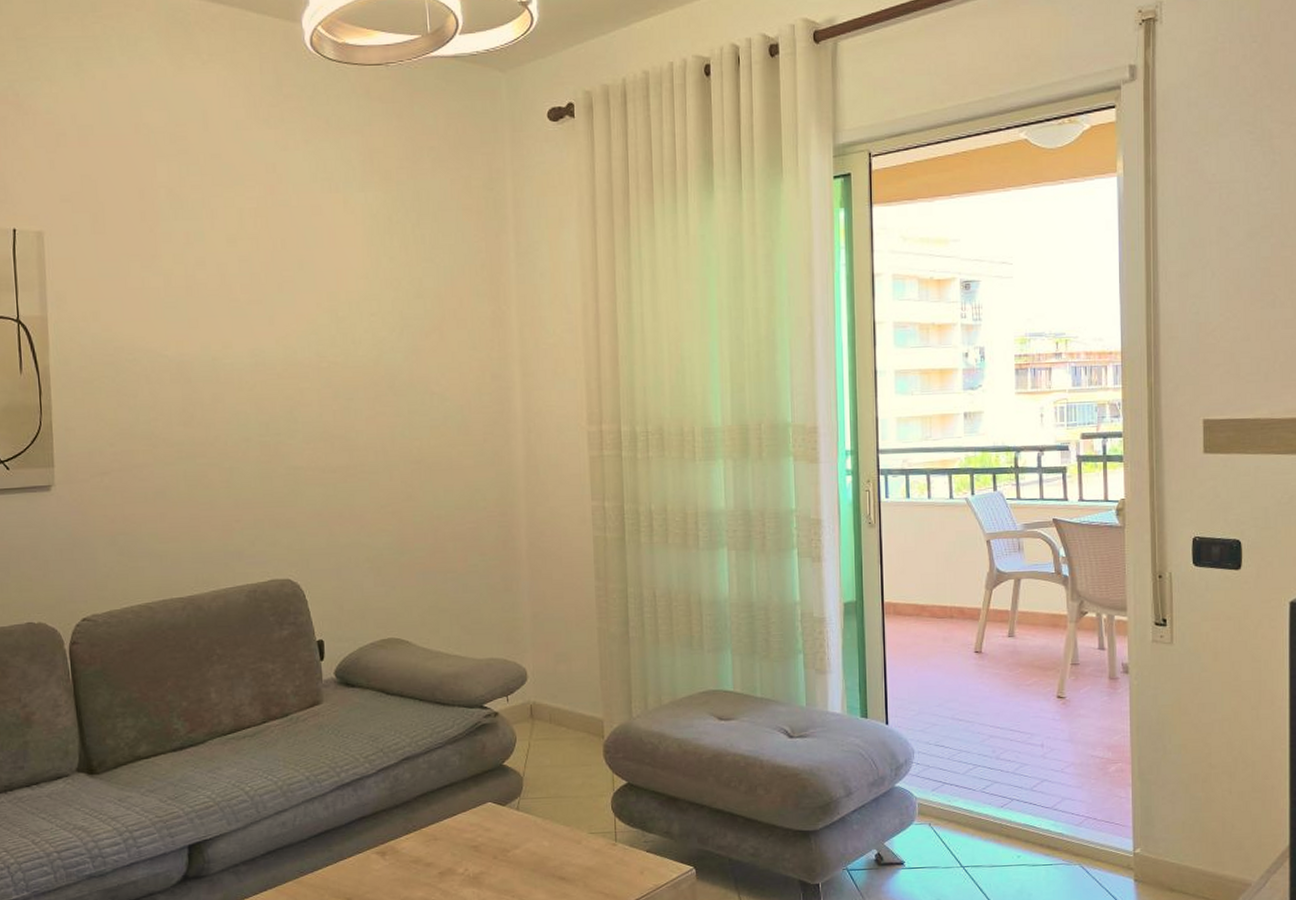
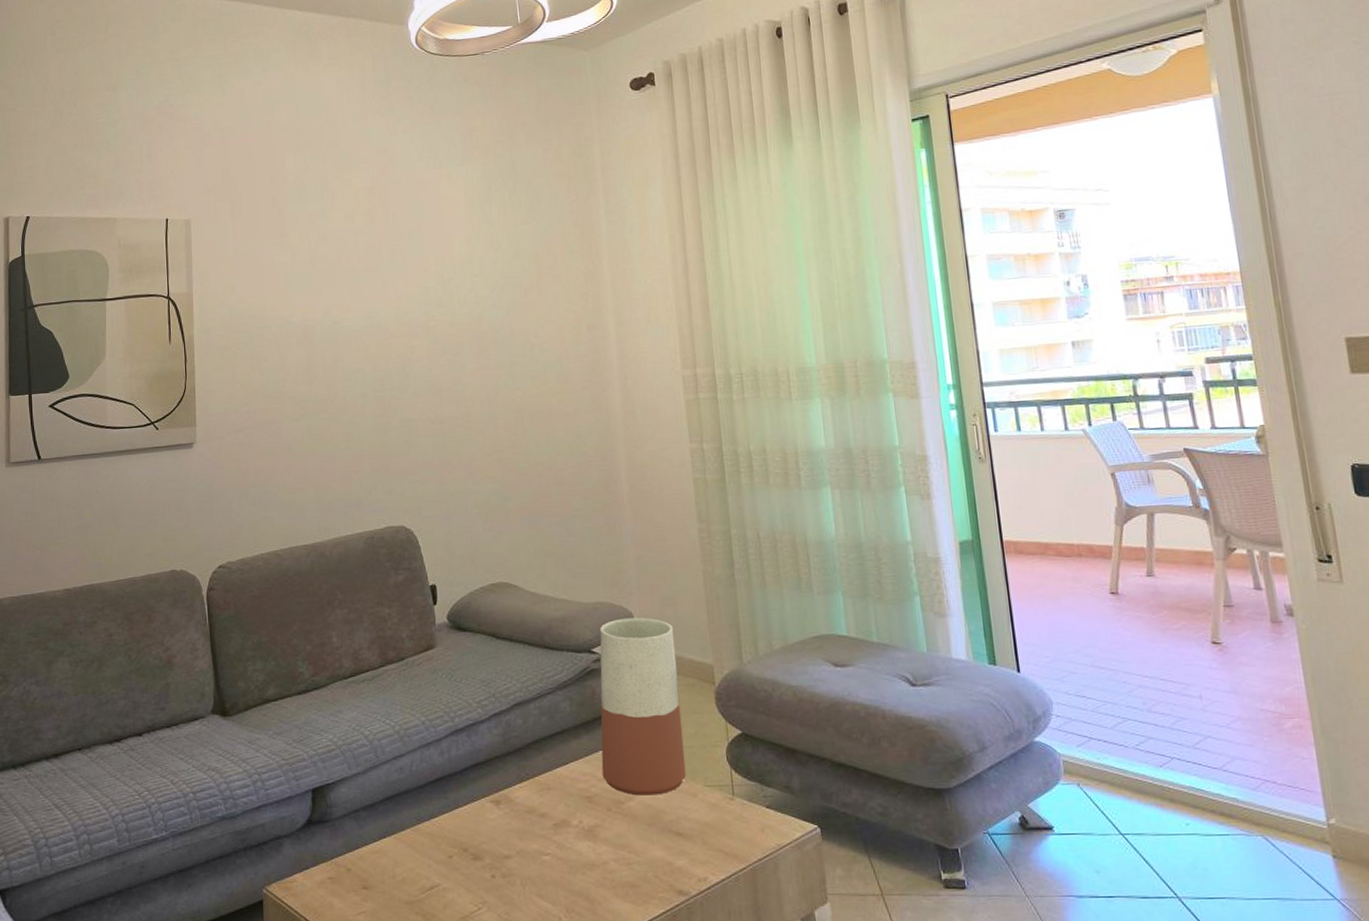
vase: none [489,673,572,844] -> present [599,617,687,796]

